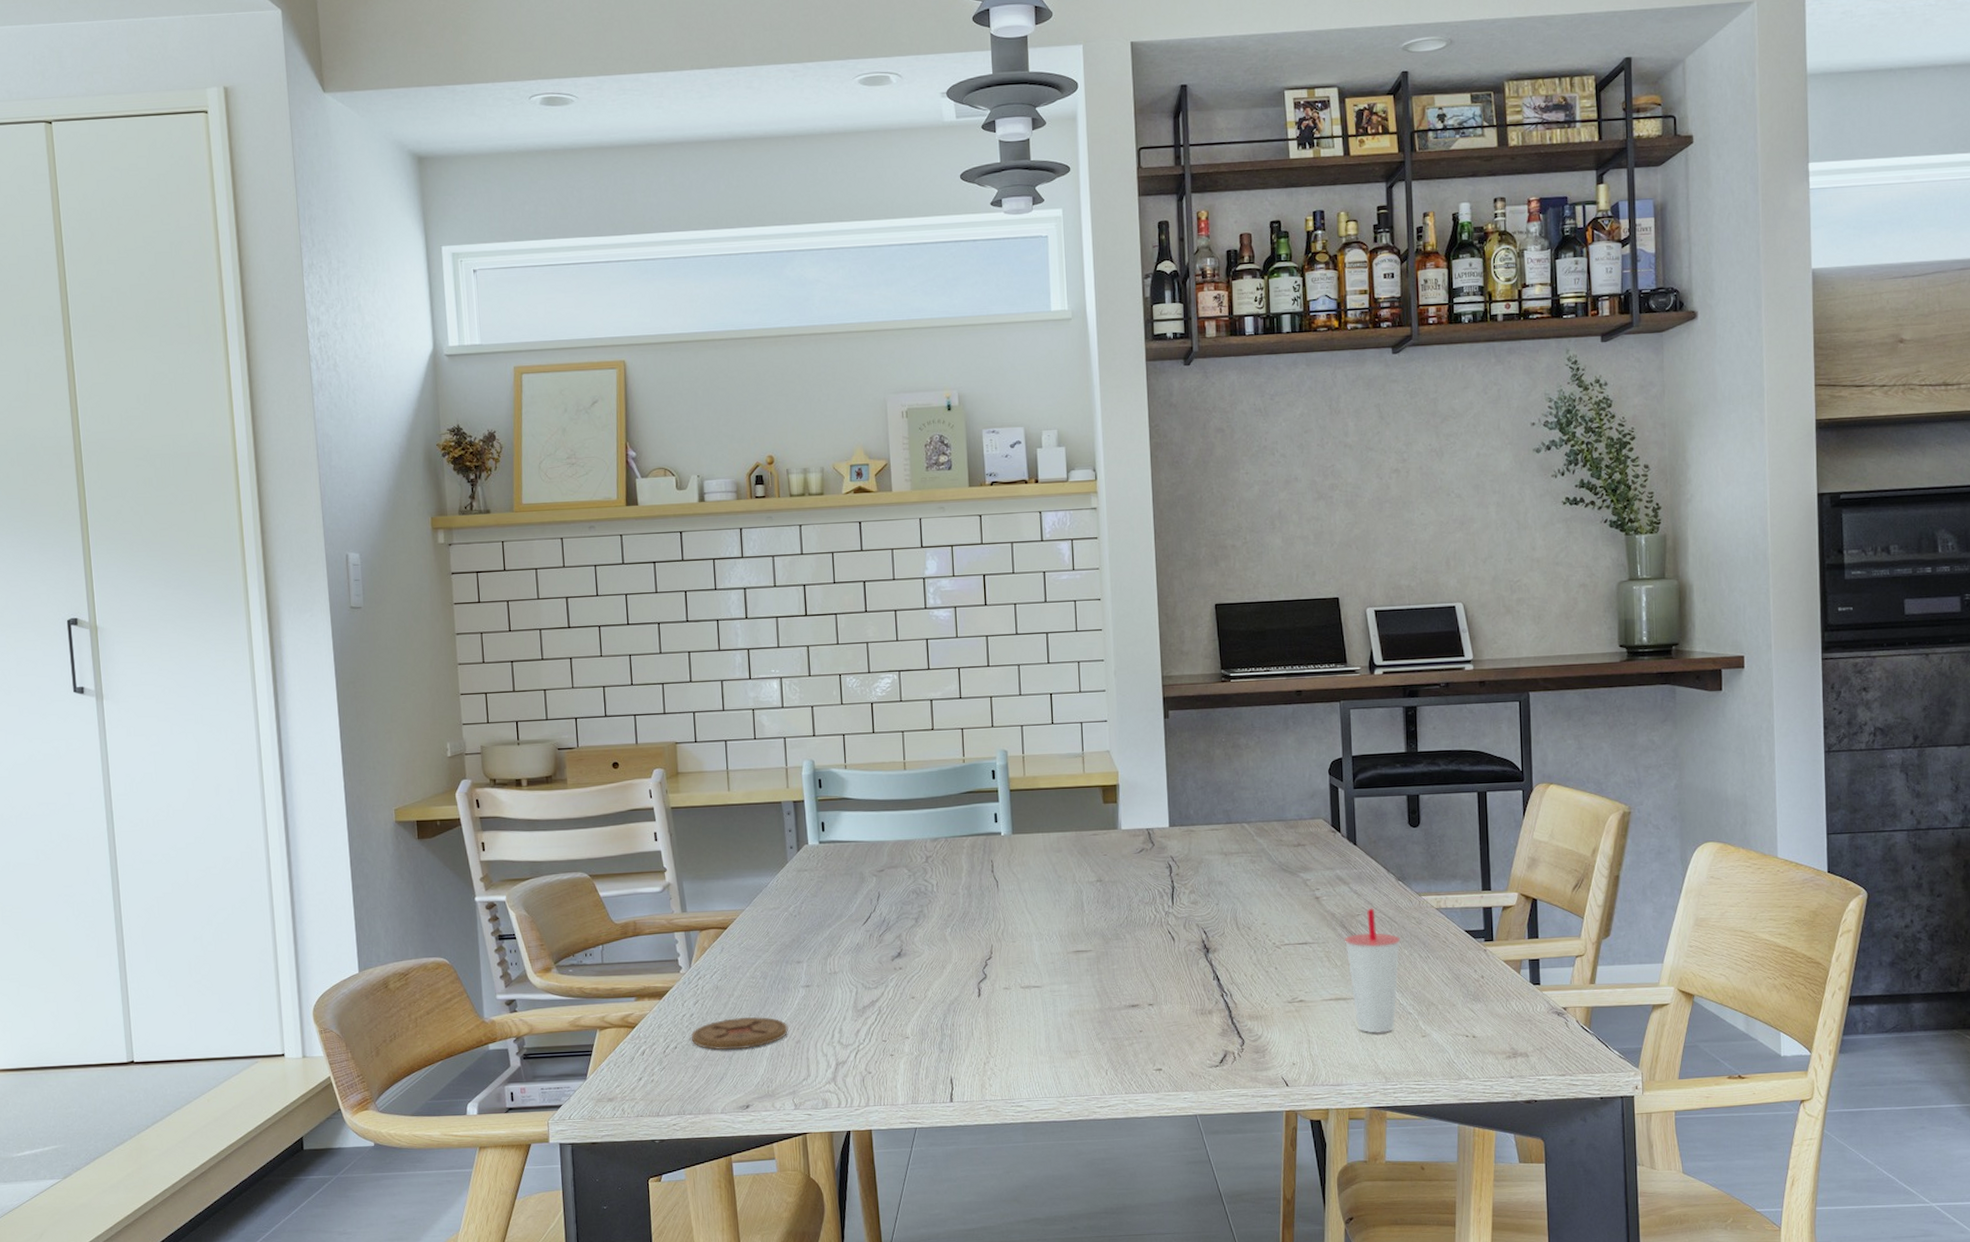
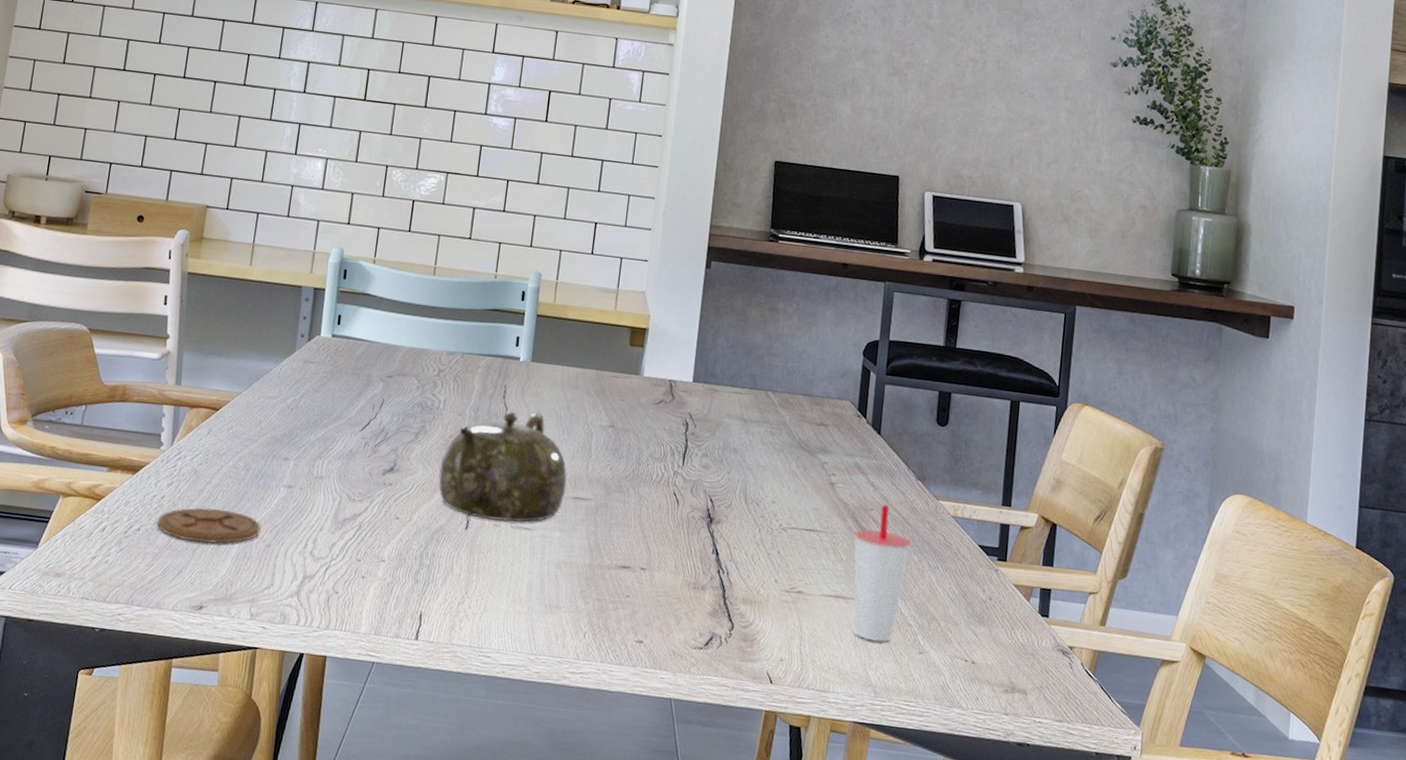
teapot: none [944,879,1066,984] -> present [438,411,567,523]

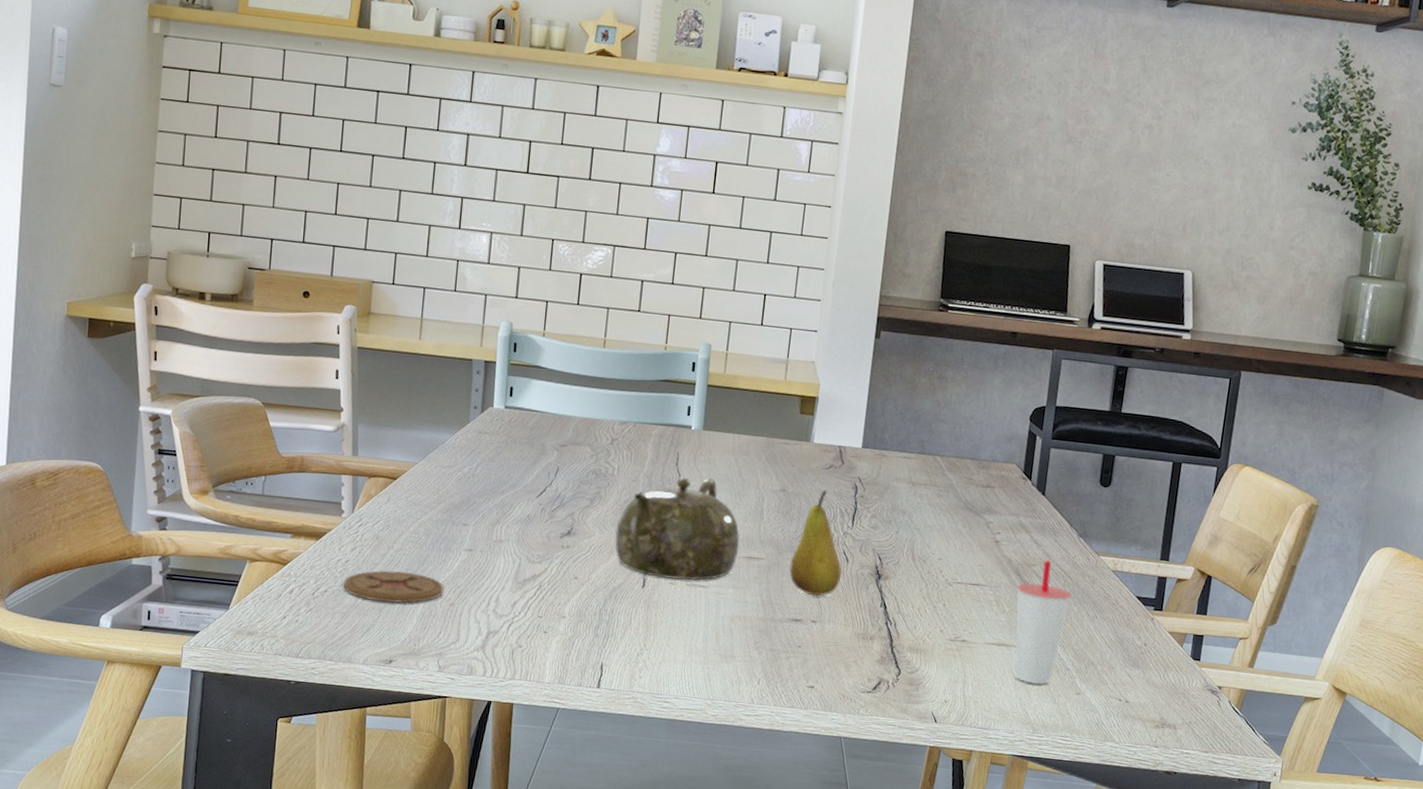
fruit: none [618,426,672,541] -> present [789,490,842,596]

